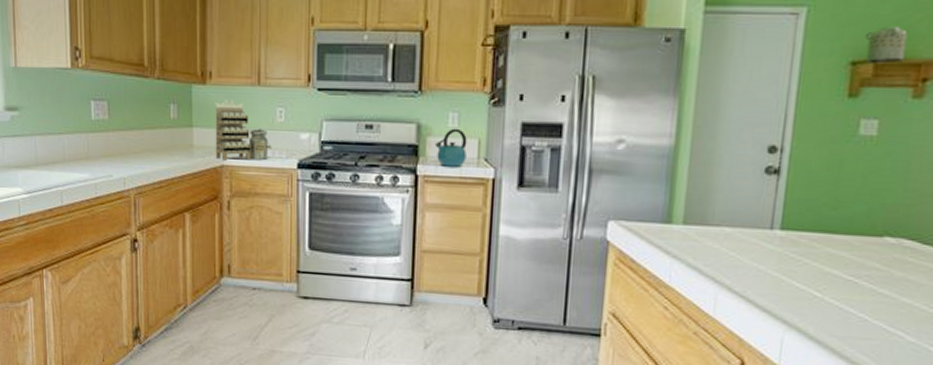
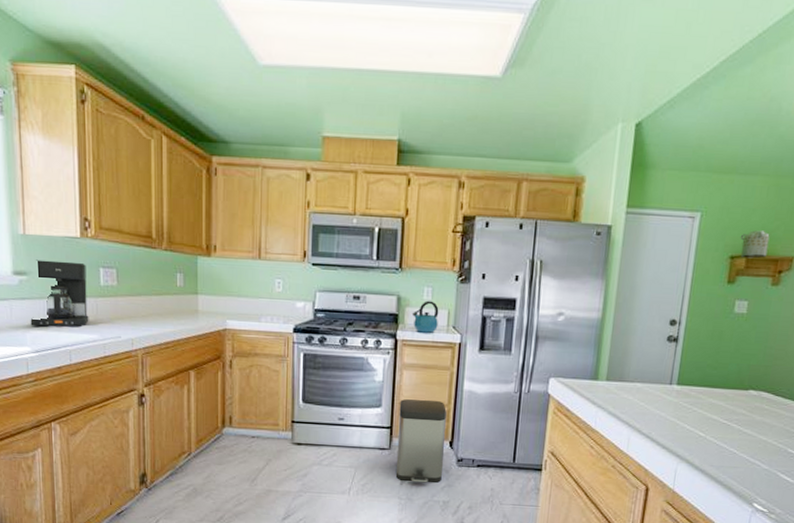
coffee maker: none [22,94,80,166] -> present [30,259,89,327]
spice rack: present [215,100,272,161] -> none [219,271,271,325]
pedal bin: none [418,246,479,348] -> present [396,399,447,483]

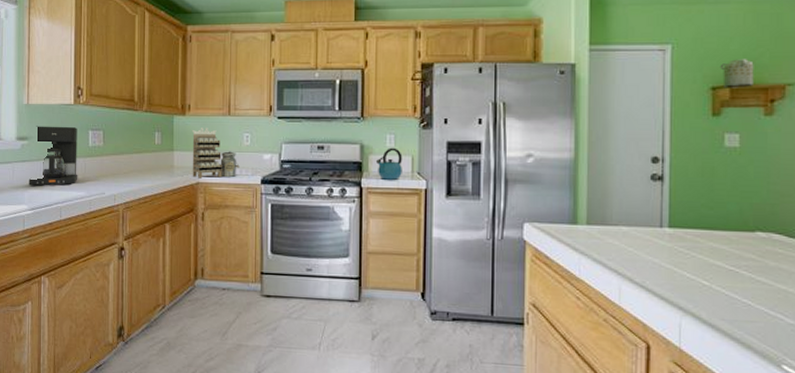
spice rack: none [219,271,271,325] -> present [192,128,240,178]
pedal bin: present [396,399,447,483] -> none [366,248,417,338]

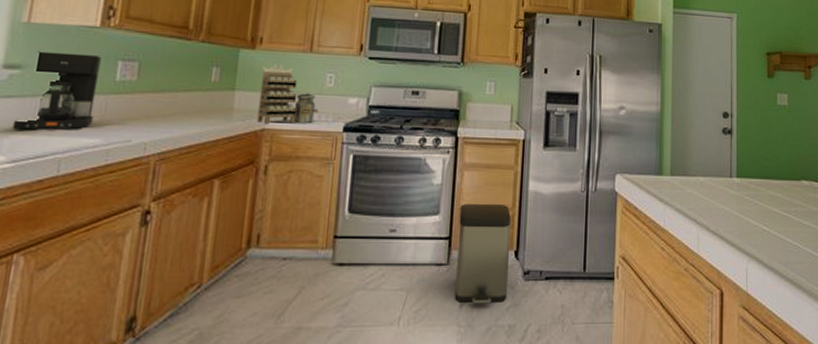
pedal bin: none [366,248,417,338] -> present [454,204,511,304]
kettle: present [375,147,402,180] -> none [473,95,502,130]
decorative pot: present [719,59,754,89] -> none [772,30,796,55]

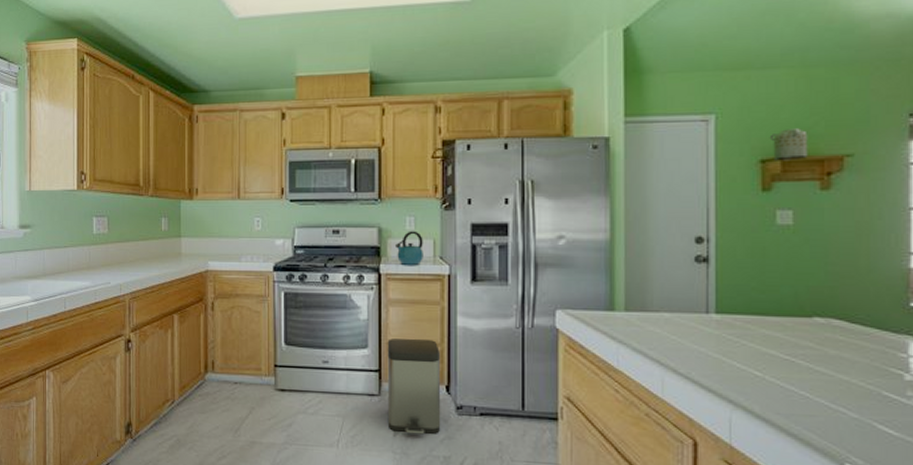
coffee maker: present [12,51,102,130] -> none [31,213,82,276]
spice rack: present [256,65,319,124] -> none [201,212,251,266]
kettle: none [473,95,502,130] -> present [394,231,423,265]
decorative pot: none [772,30,796,55] -> present [769,128,808,161]

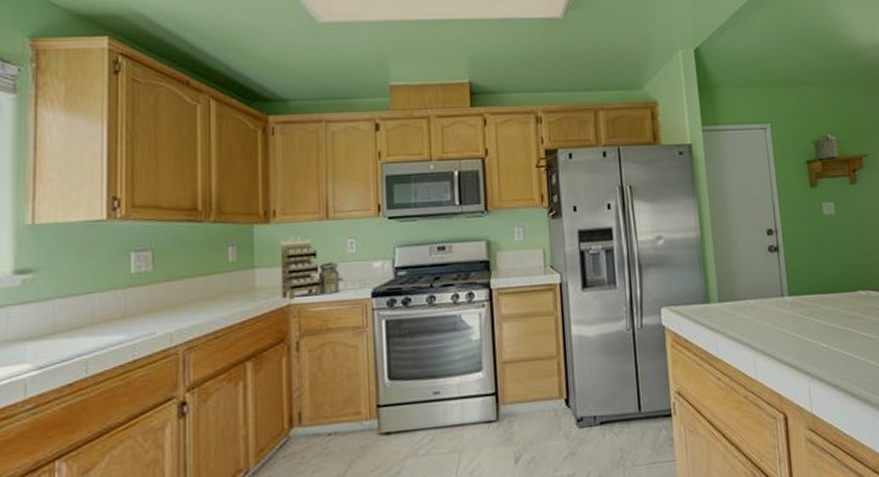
spice rack: none [201,212,251,266] -> present [280,236,344,299]
pedal bin: present [387,339,441,435] -> none [502,353,563,458]
kettle: present [394,231,423,265] -> none [504,241,534,278]

